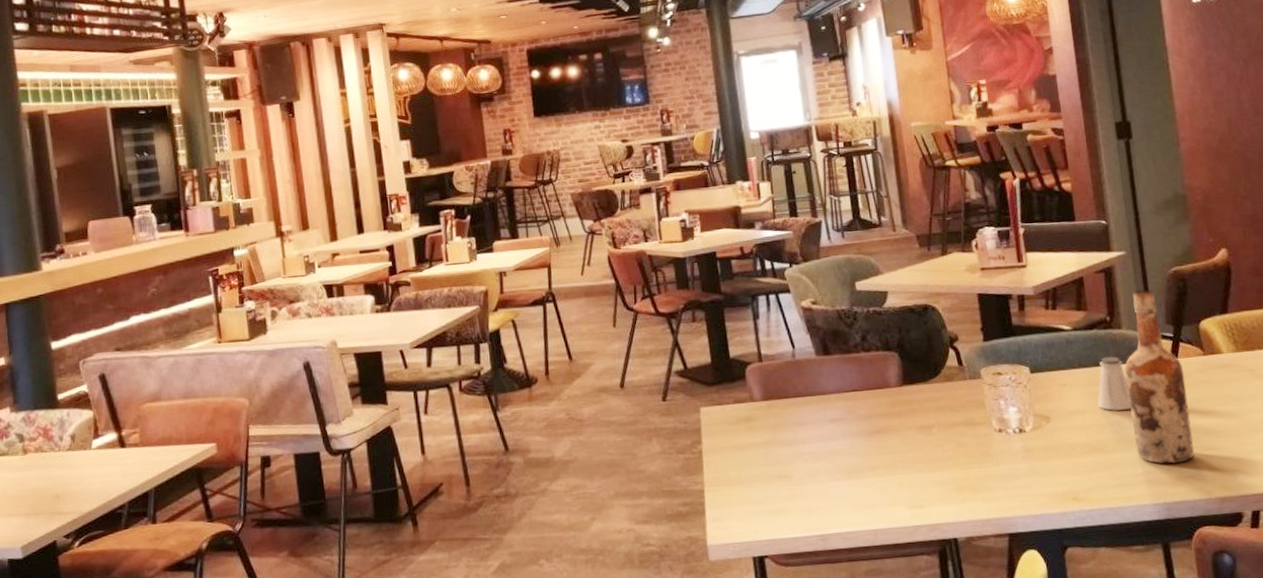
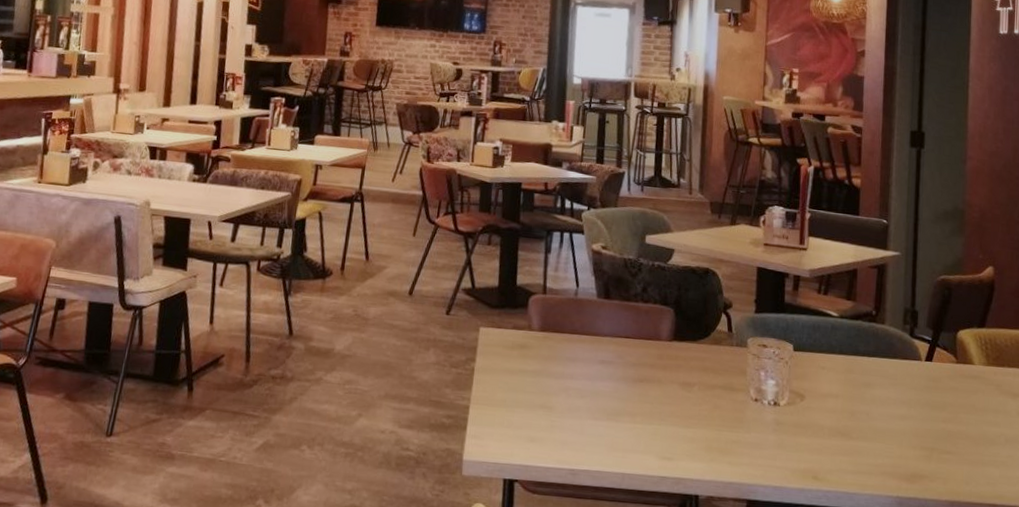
saltshaker: present [1098,357,1132,412] -> none [851,348,882,402]
wine bottle: present [1125,290,1195,464] -> none [879,291,936,461]

